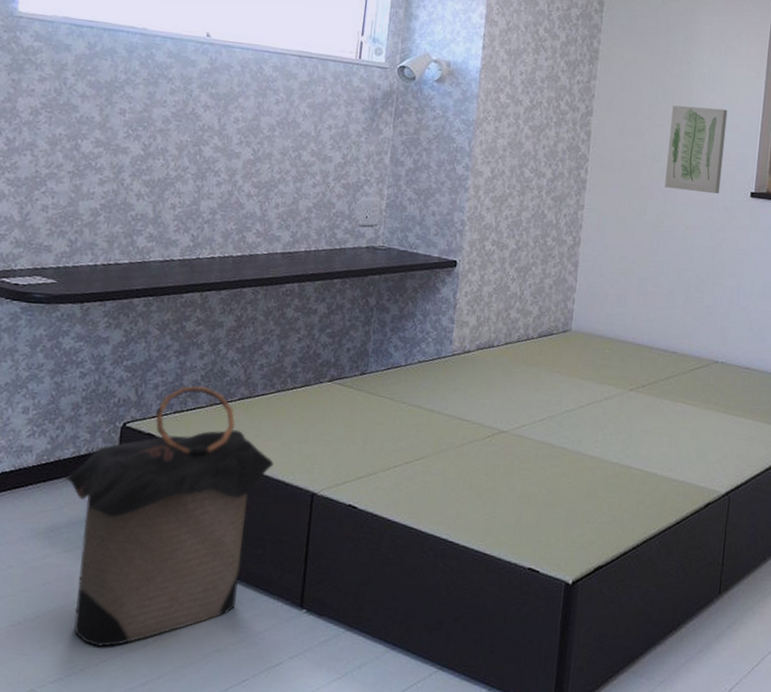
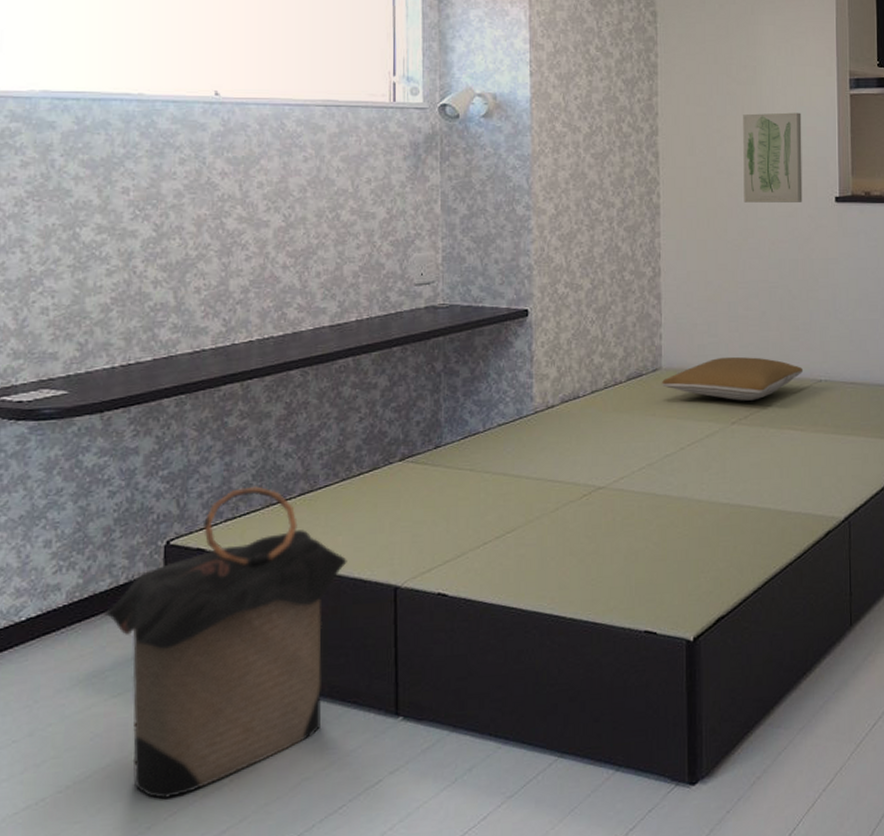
pillow: none [570,328,703,372] -> present [662,356,804,401]

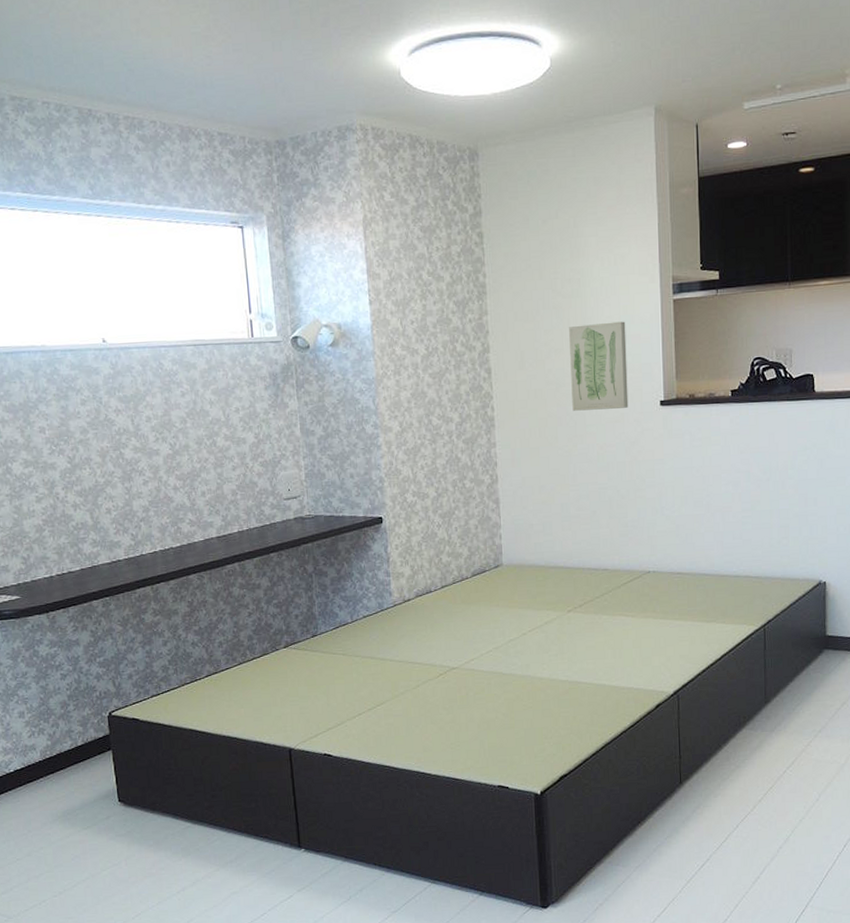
laundry hamper: present [101,486,347,800] -> none [67,669,250,904]
pillow: present [662,356,804,401] -> none [504,552,633,592]

